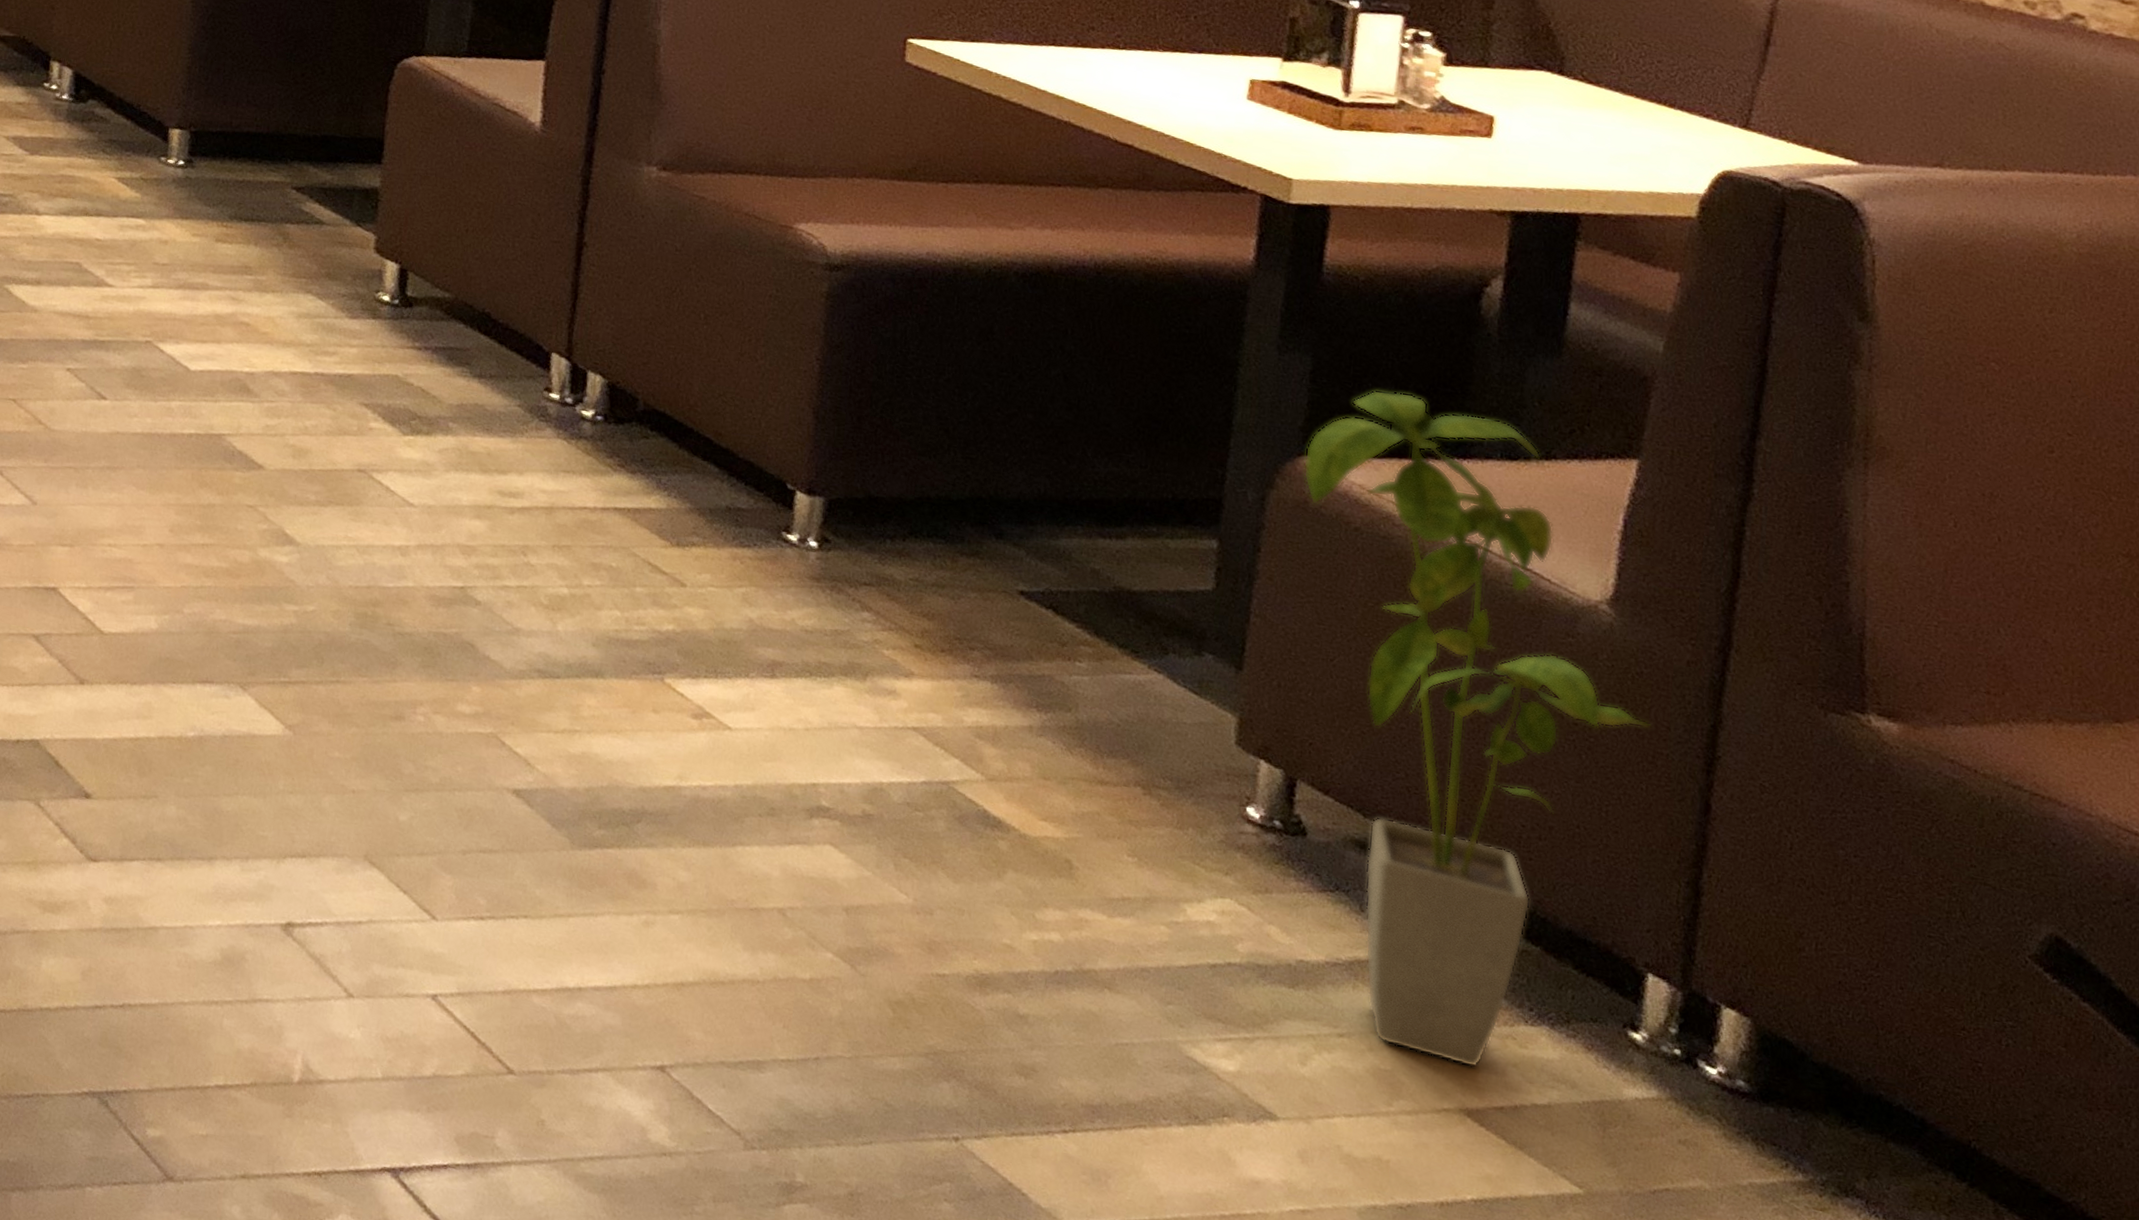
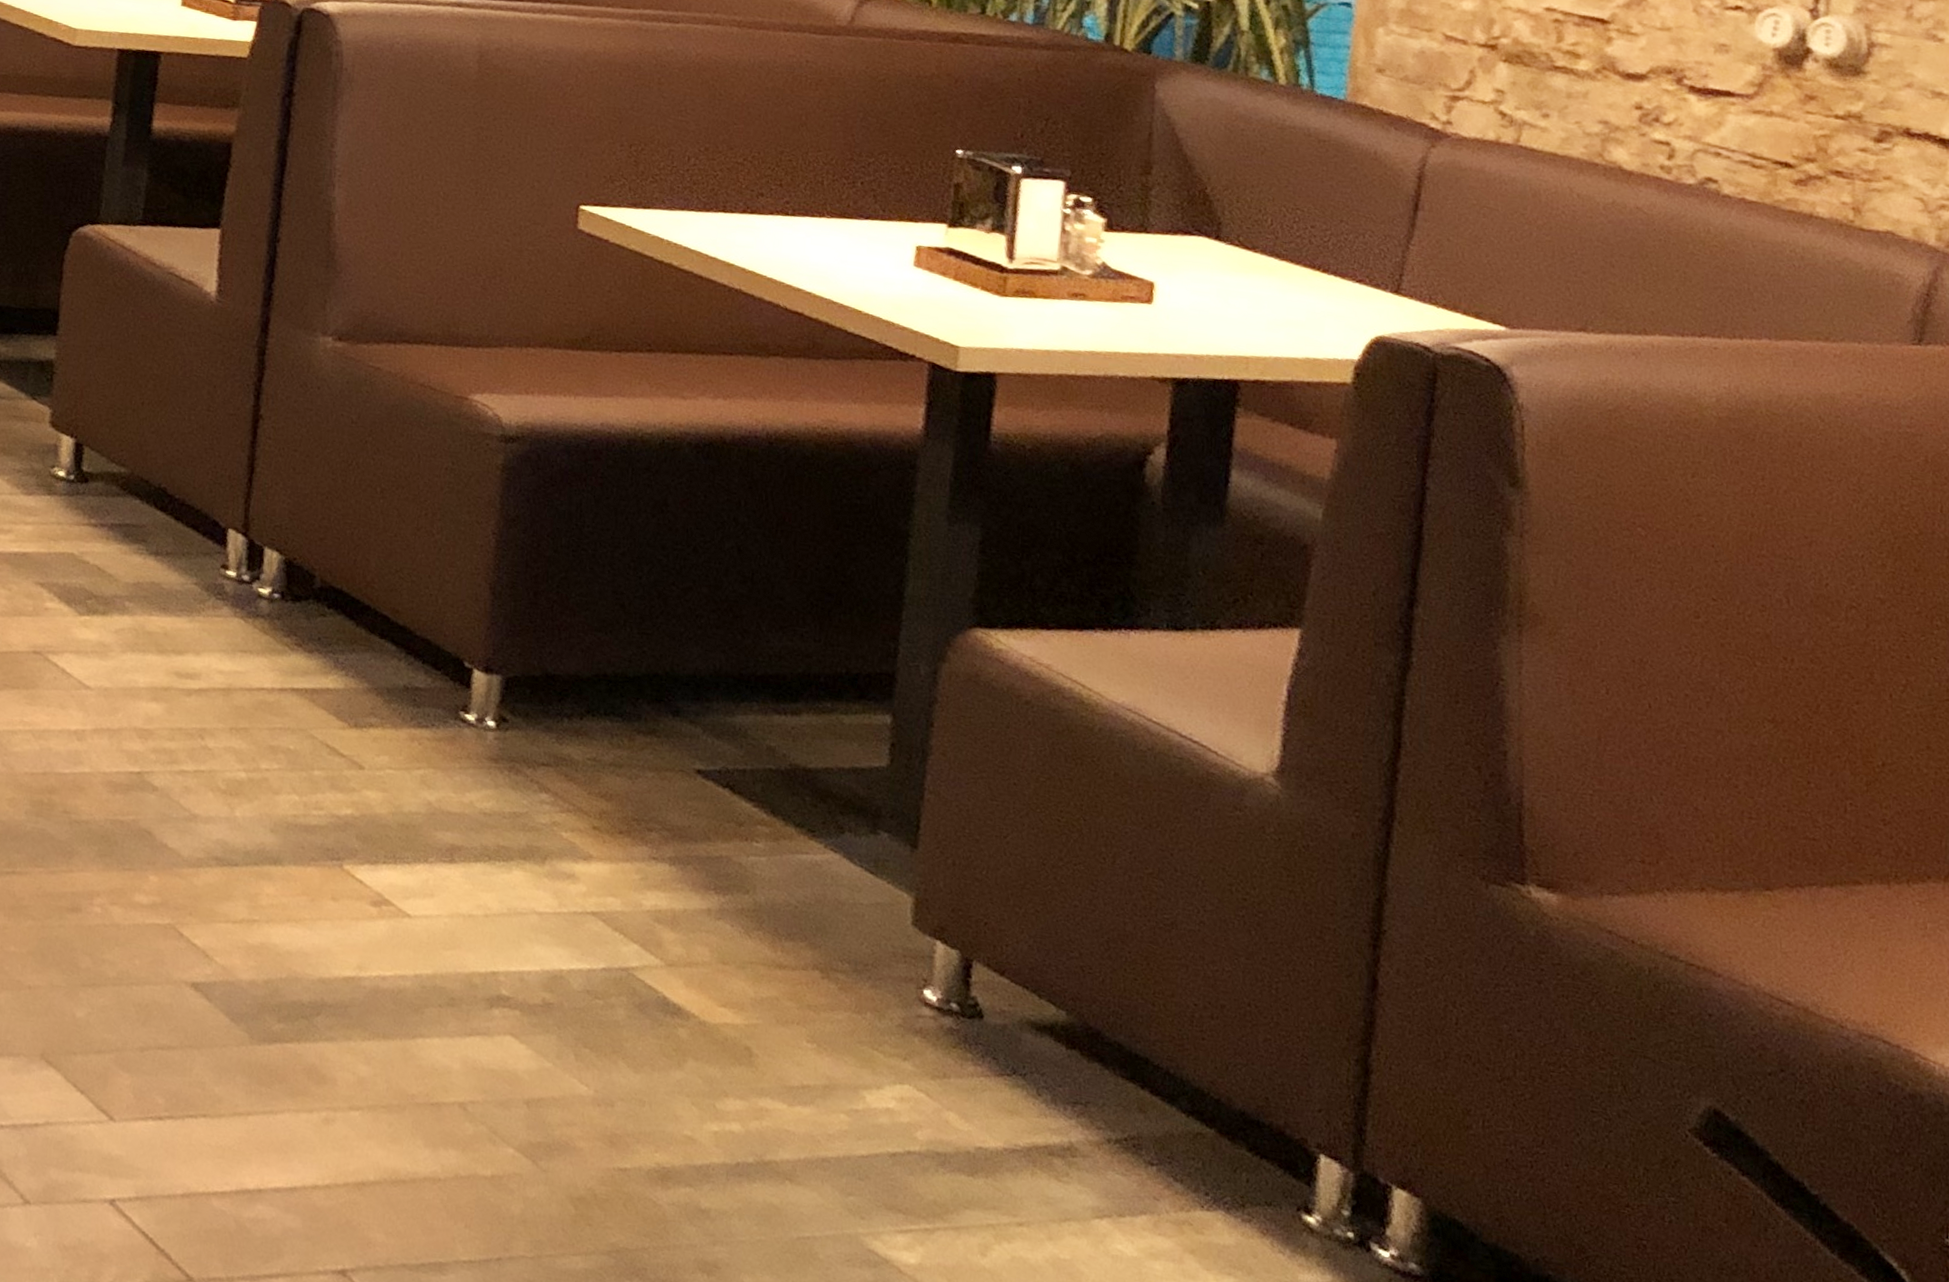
house plant: present [1303,389,1651,1068] -> none [974,560,1318,1256]

